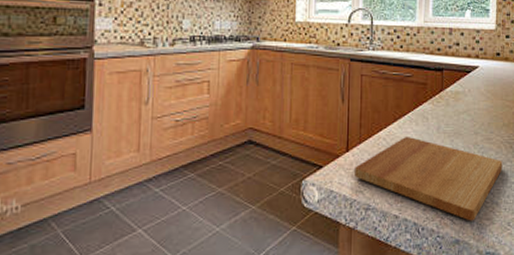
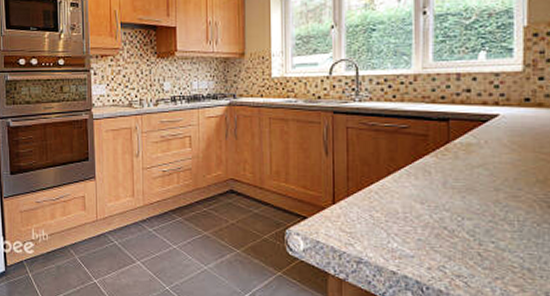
cutting board: present [355,136,503,221] -> none [343,190,537,286]

